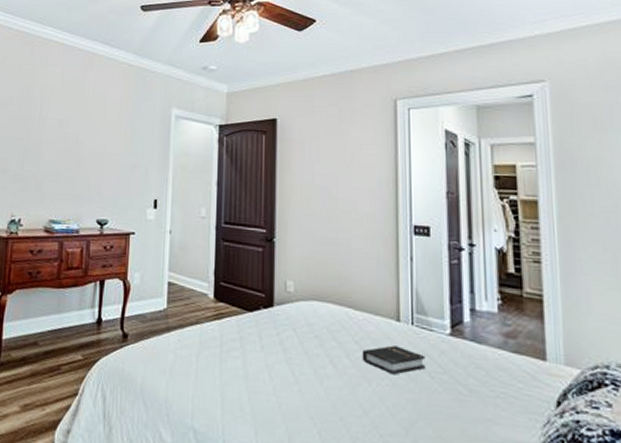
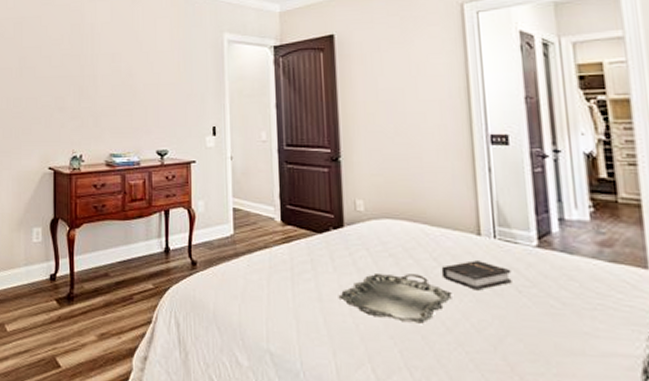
serving tray: none [264,354,370,406] -> present [338,274,452,324]

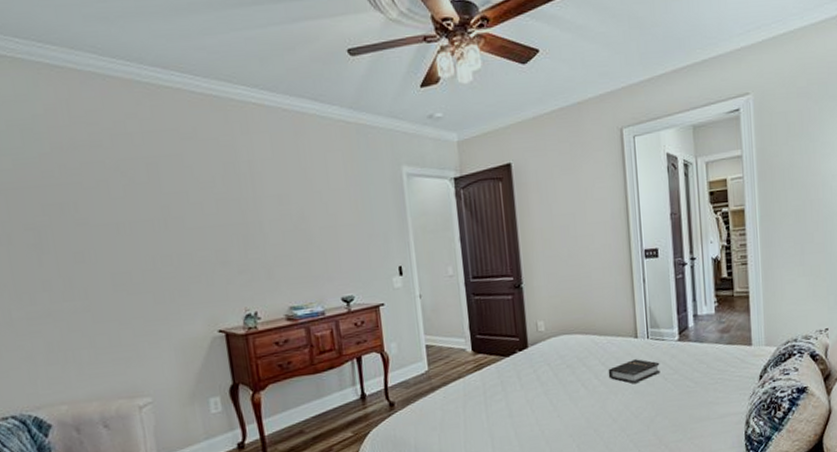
serving tray: present [338,274,452,324] -> none [526,379,617,422]

